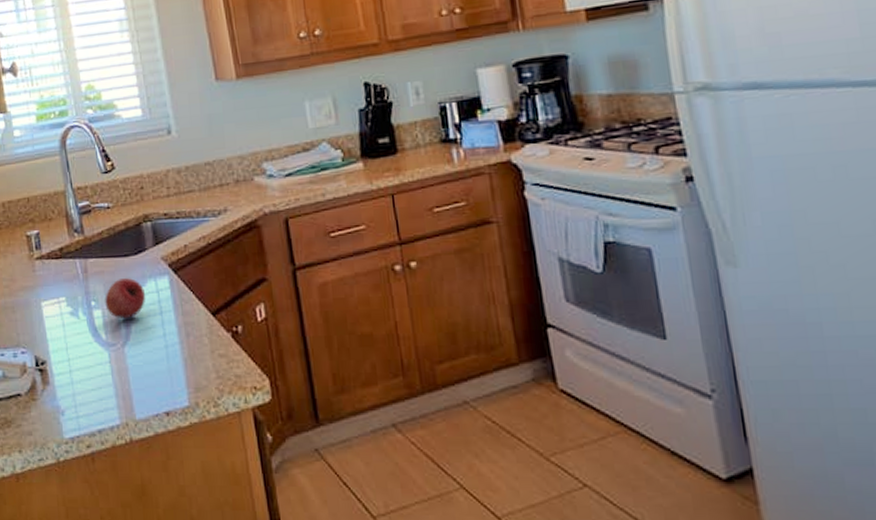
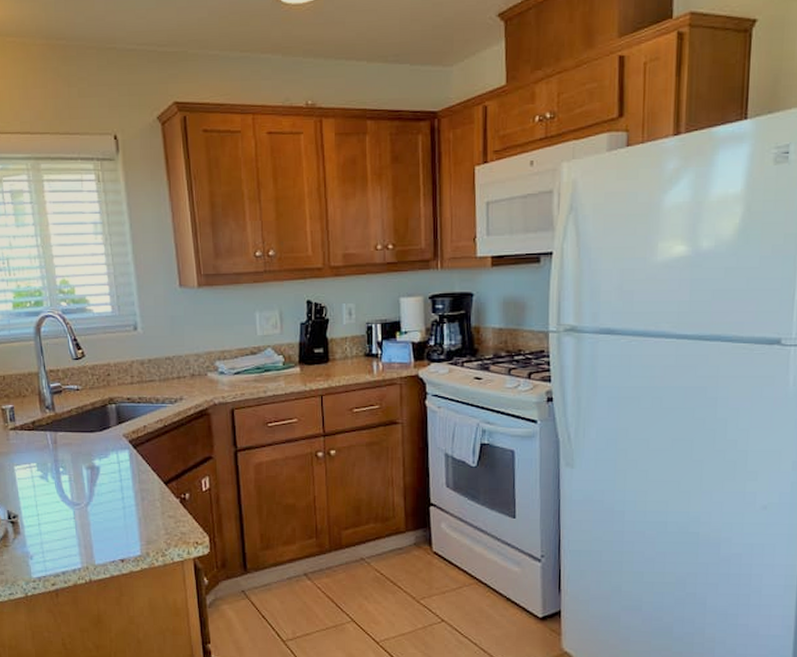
fruit: present [104,278,146,319] -> none [71,450,108,484]

